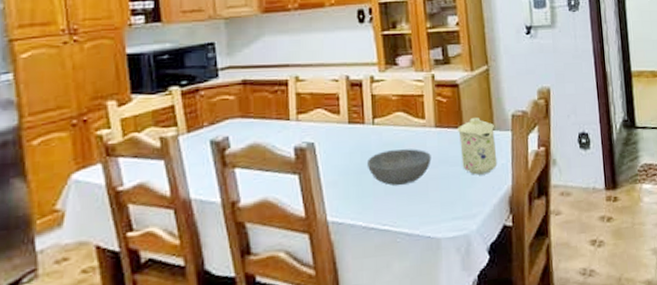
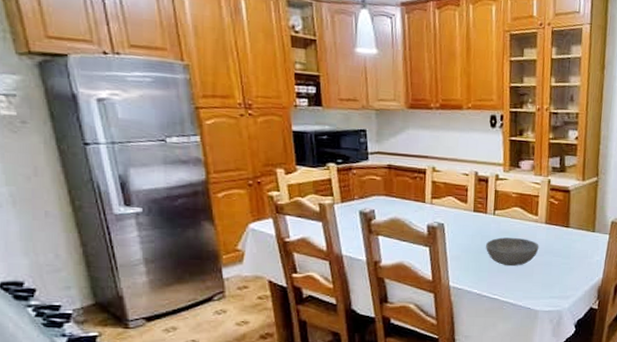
mug: present [457,118,498,175] -> none [563,220,595,267]

